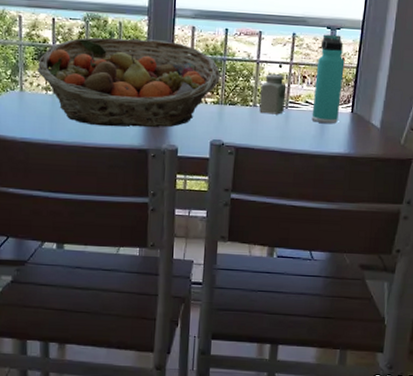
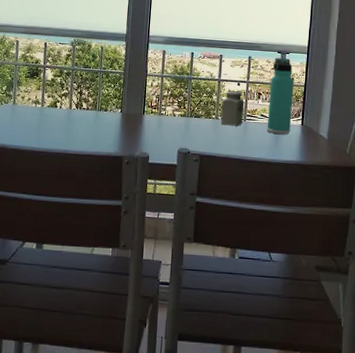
fruit basket: present [37,37,220,128] -> none [28,59,187,137]

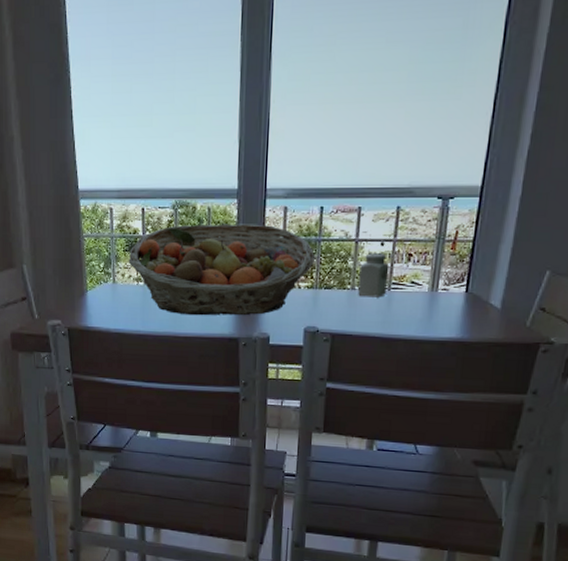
fruit basket: none [28,59,187,137] -> present [128,224,315,316]
thermos bottle: present [267,58,294,135] -> none [418,205,459,306]

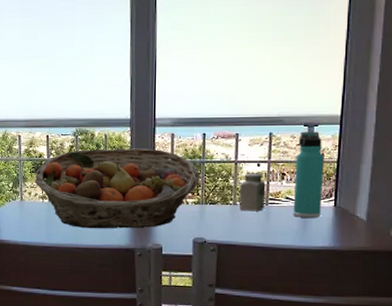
thermos bottle: none [418,205,459,306] -> present [293,131,325,219]

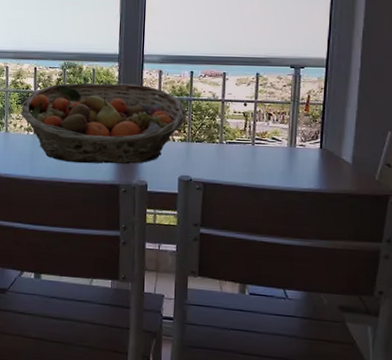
salt shaker: present [240,173,266,212] -> none [226,112,252,151]
thermos bottle: present [293,131,325,219] -> none [279,73,311,160]

